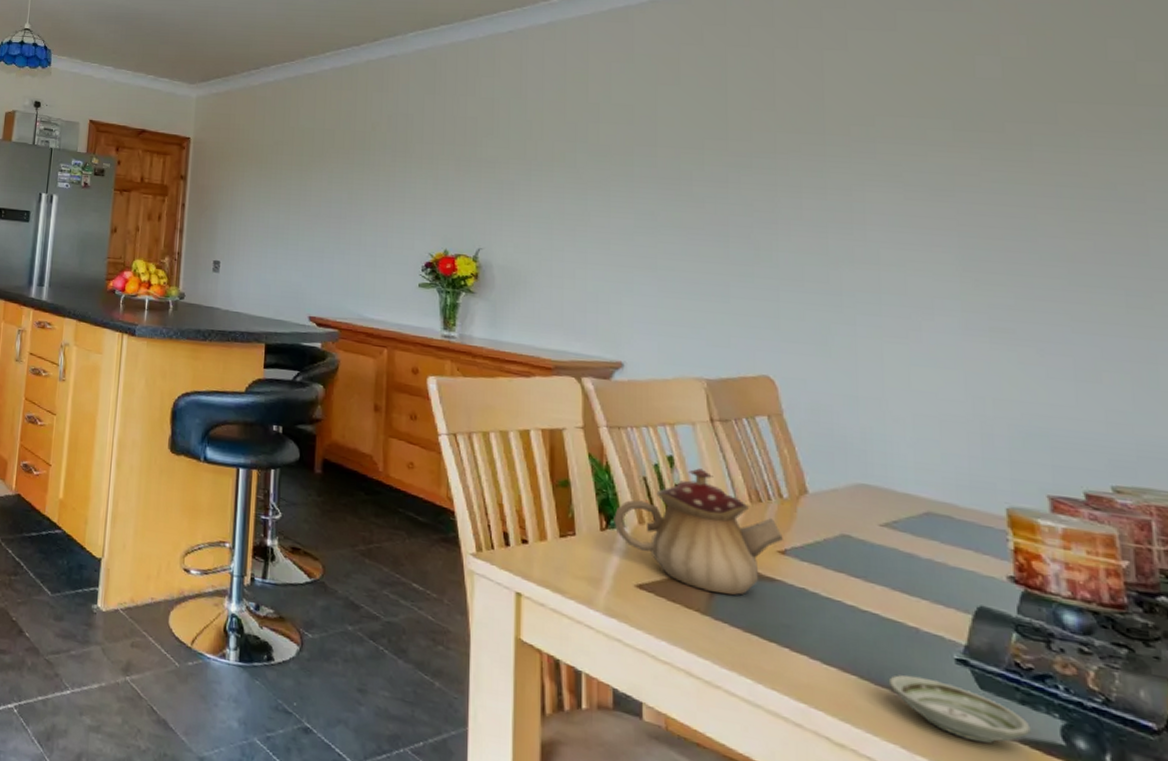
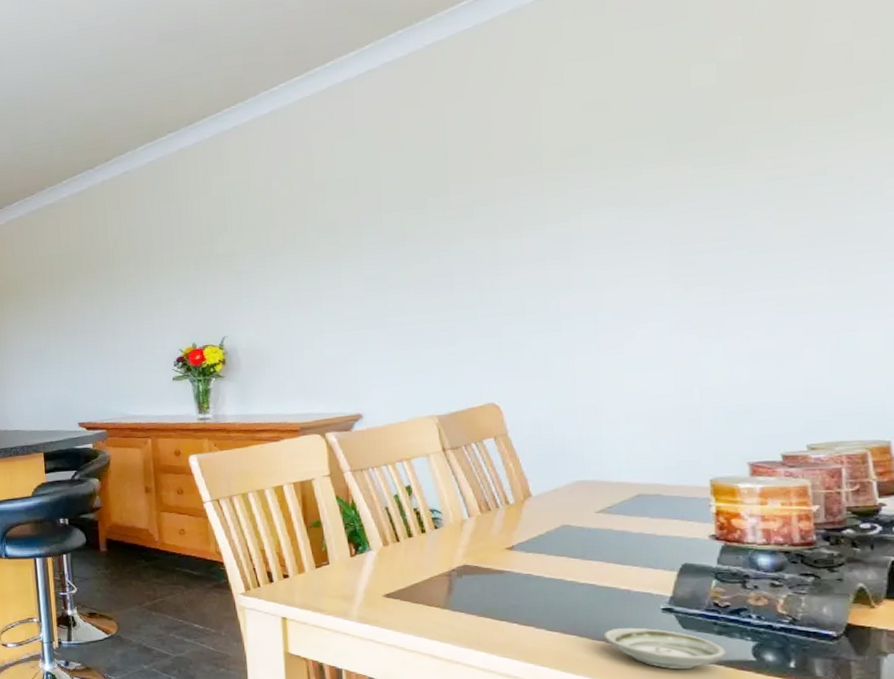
teapot: present [614,468,783,596] -> none [361,492,510,590]

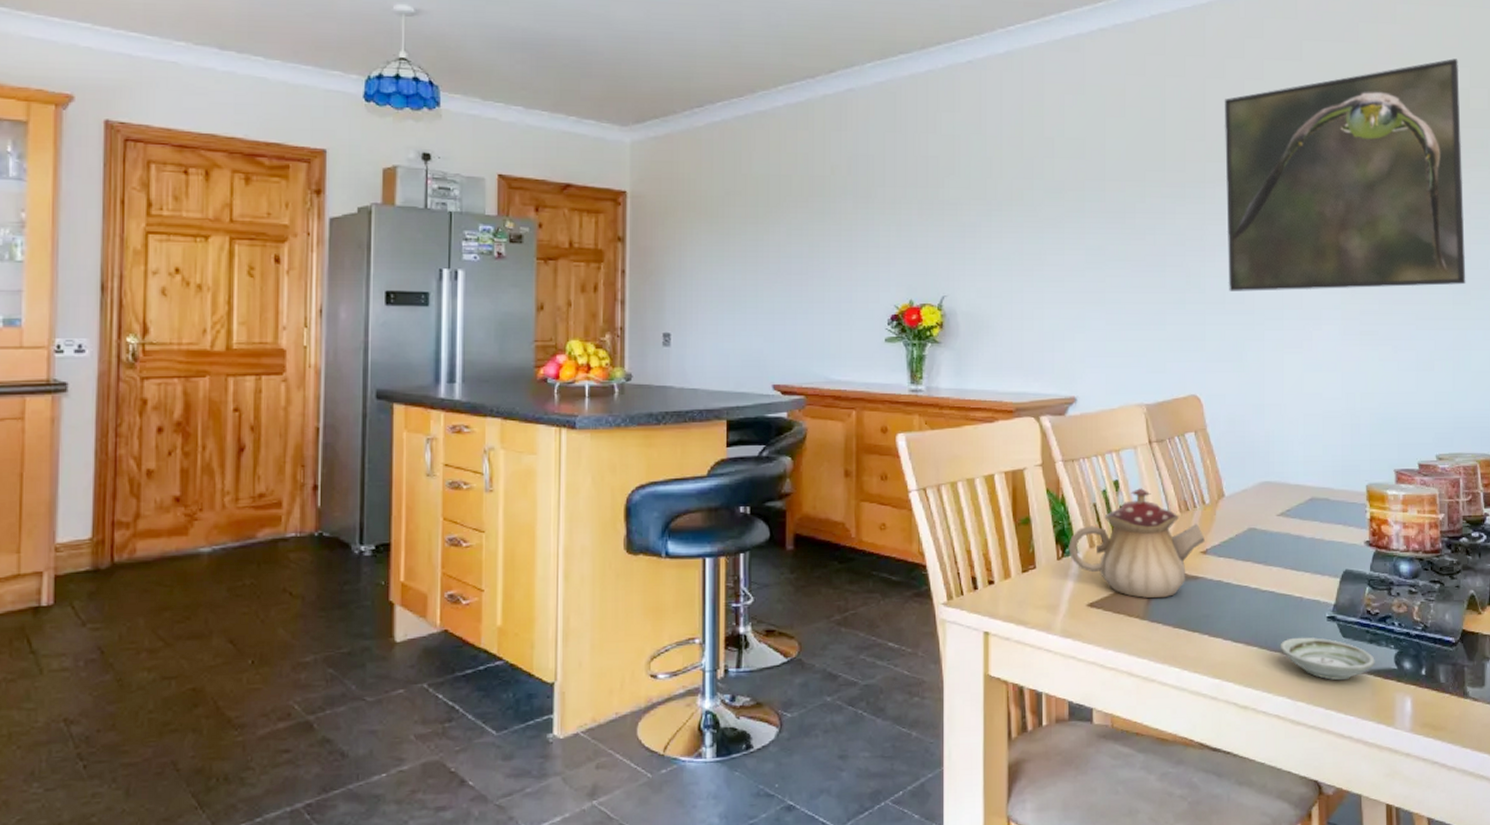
teapot: none [361,492,510,590] -> present [1068,488,1205,598]
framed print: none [515,11,849,301] -> present [1224,58,1466,291]

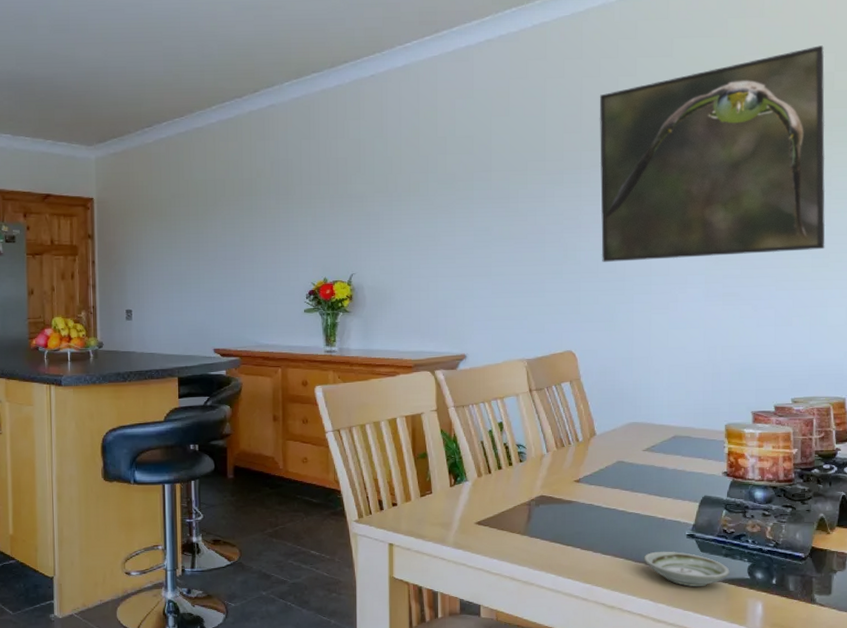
teapot: present [1068,488,1205,598] -> none [460,428,578,518]

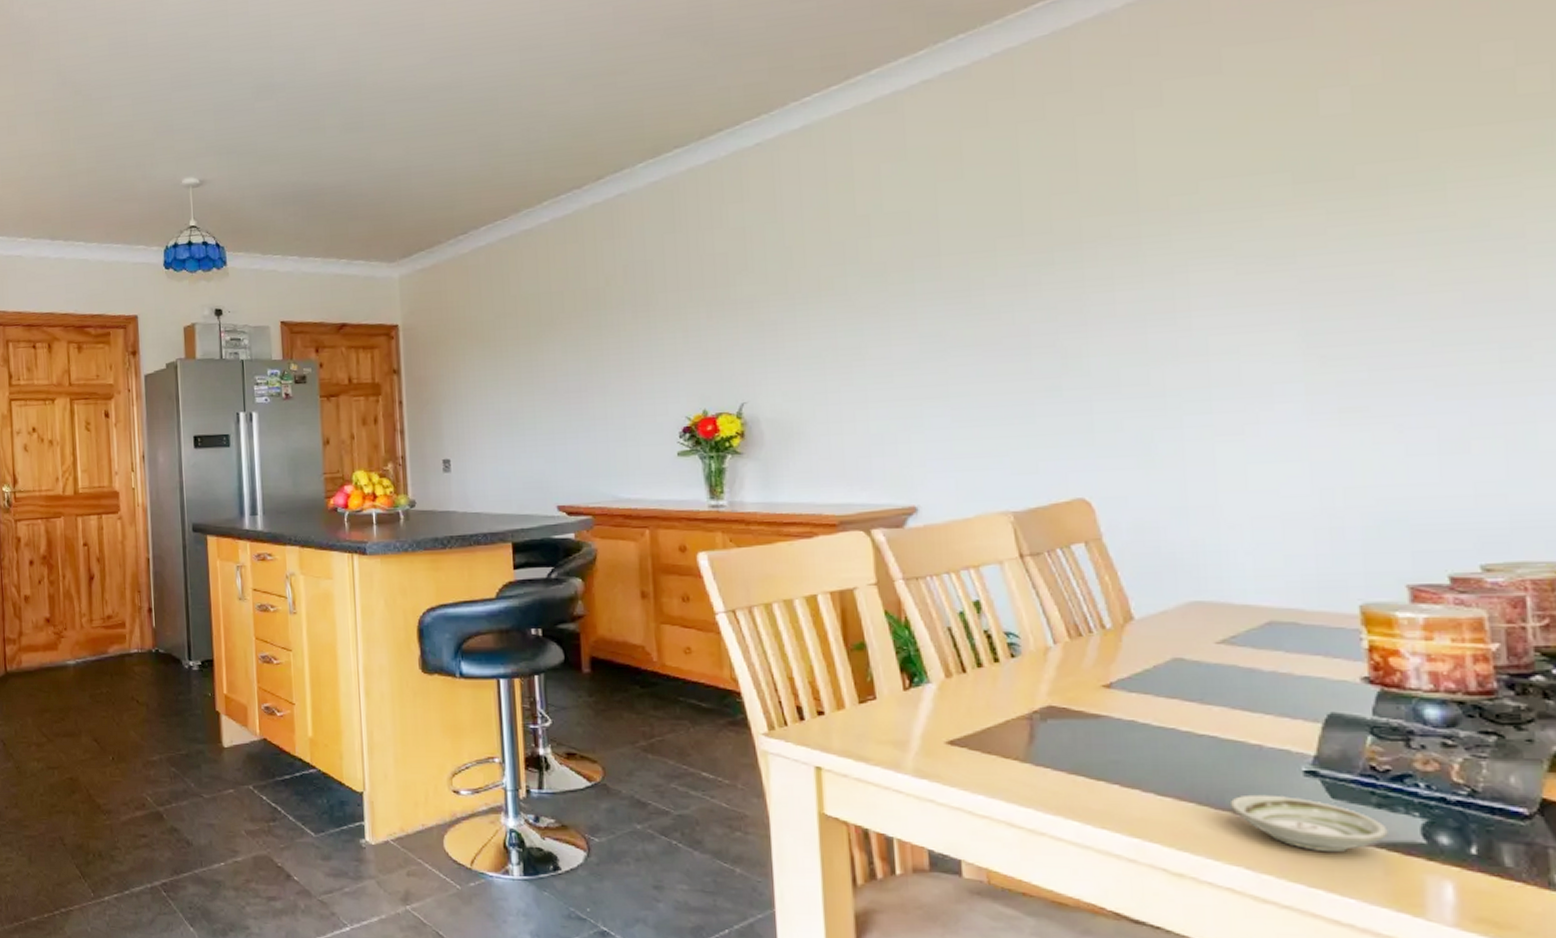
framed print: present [599,45,825,262] -> none [1104,30,1523,371]

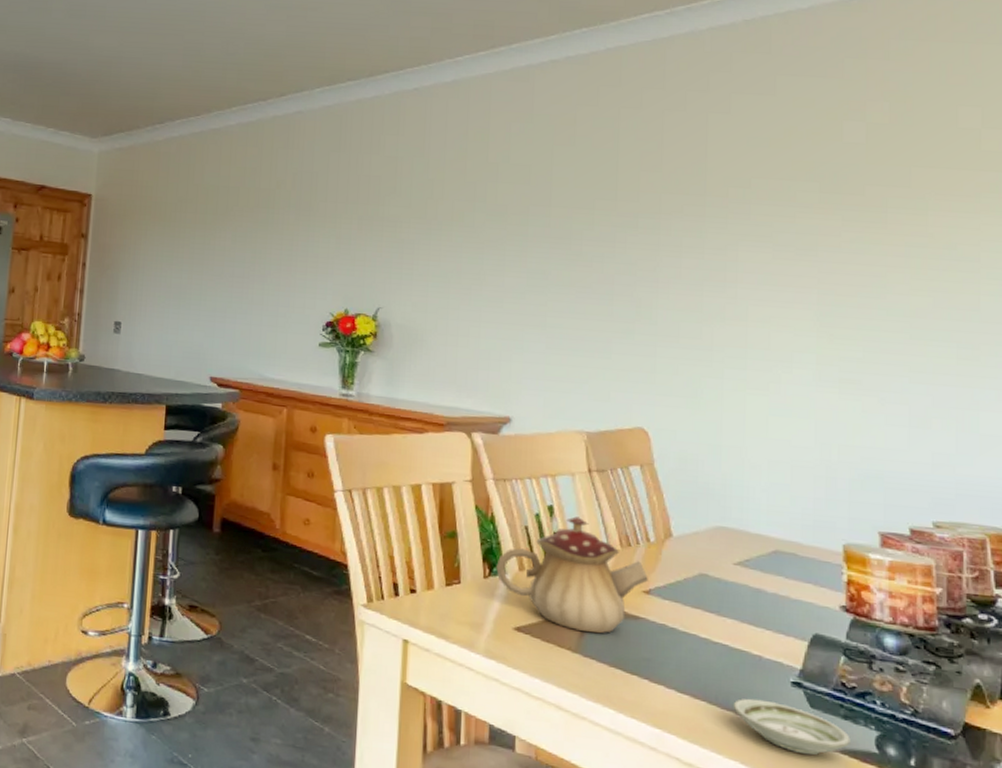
teapot: none [917,610,1107,739] -> present [496,516,648,634]

